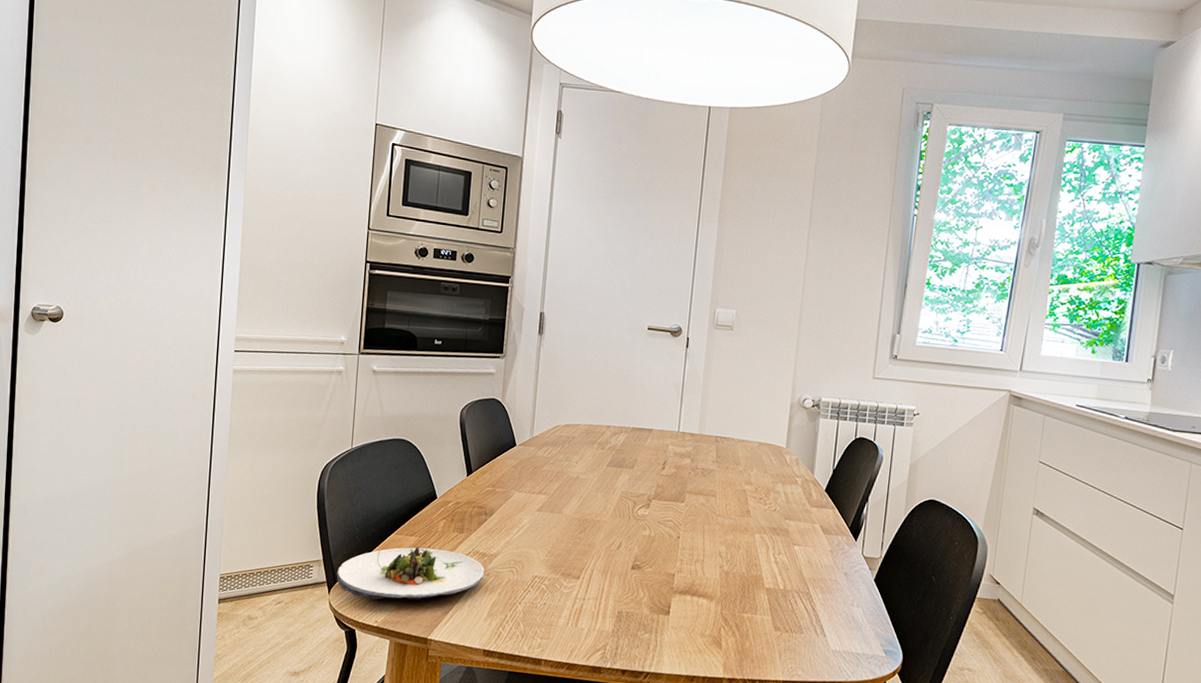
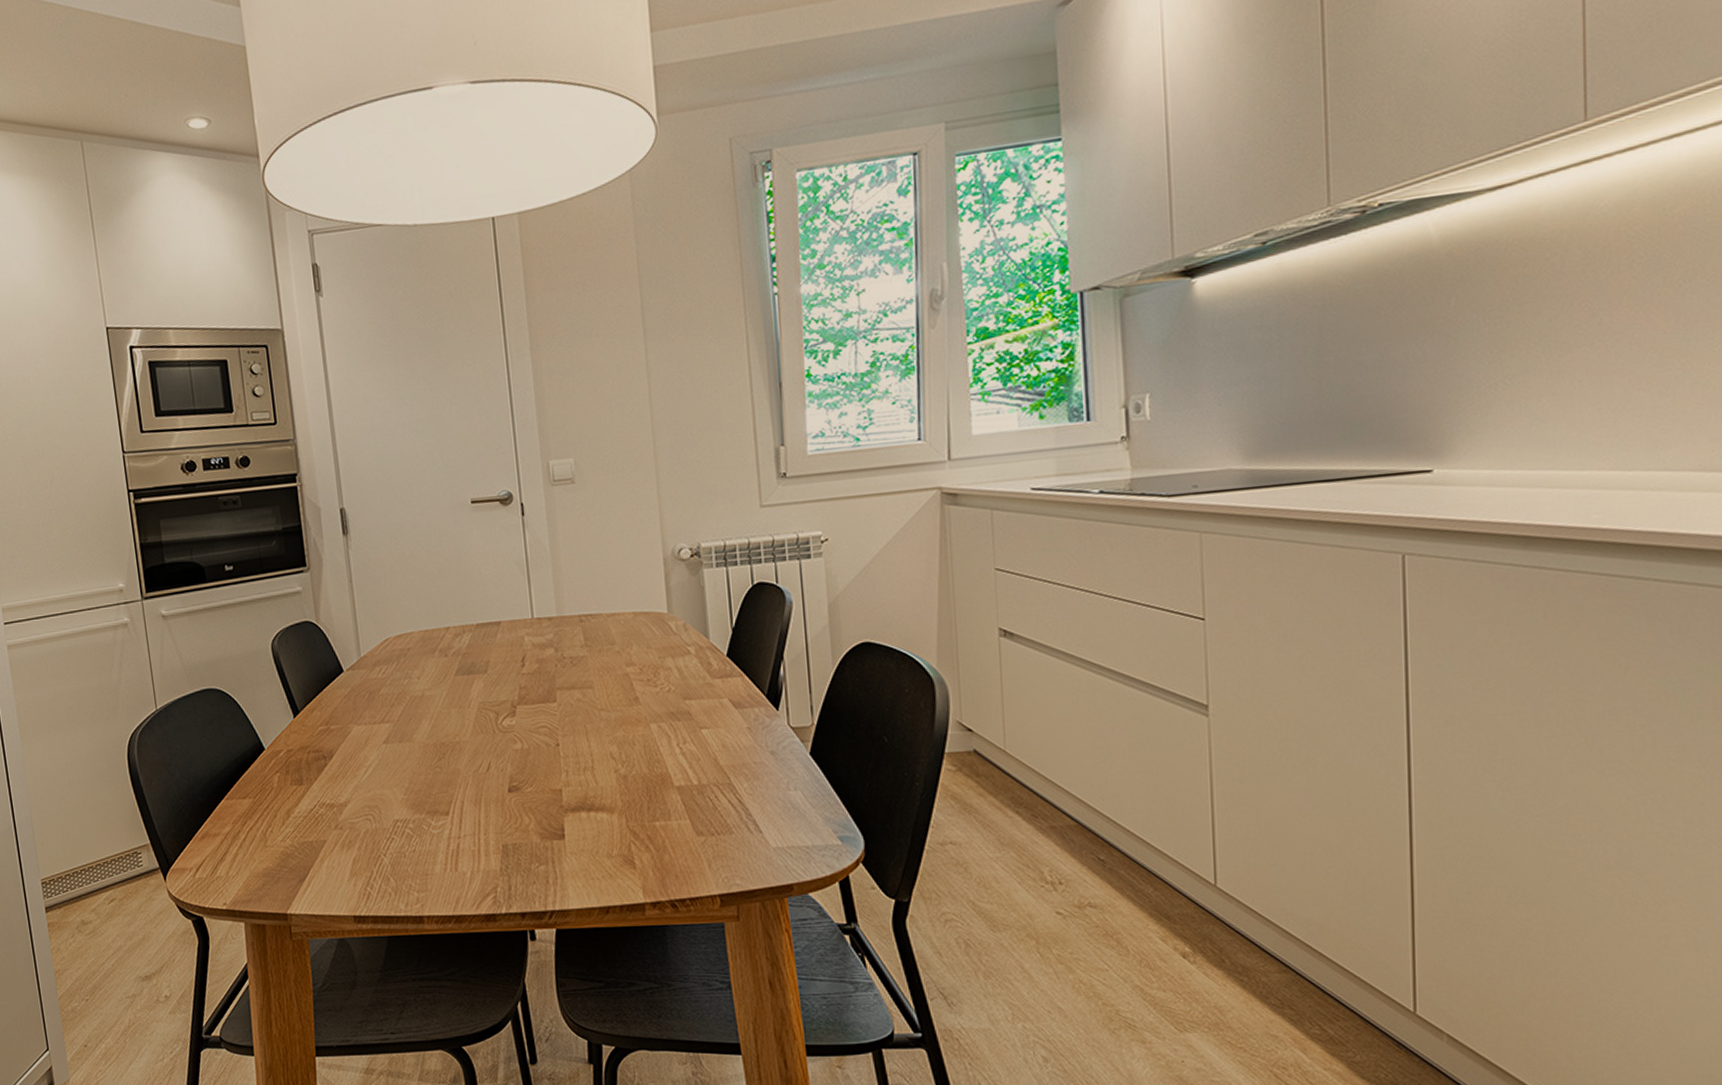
salad plate: present [336,546,485,600] -> none [168,808,338,880]

